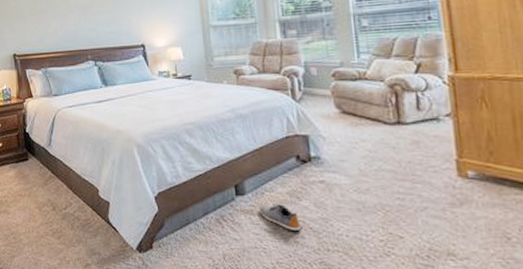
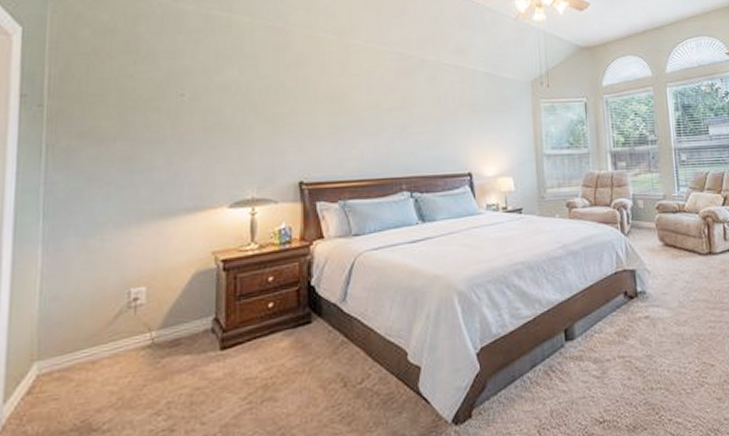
shoe: present [258,203,303,230] -> none [588,344,629,373]

